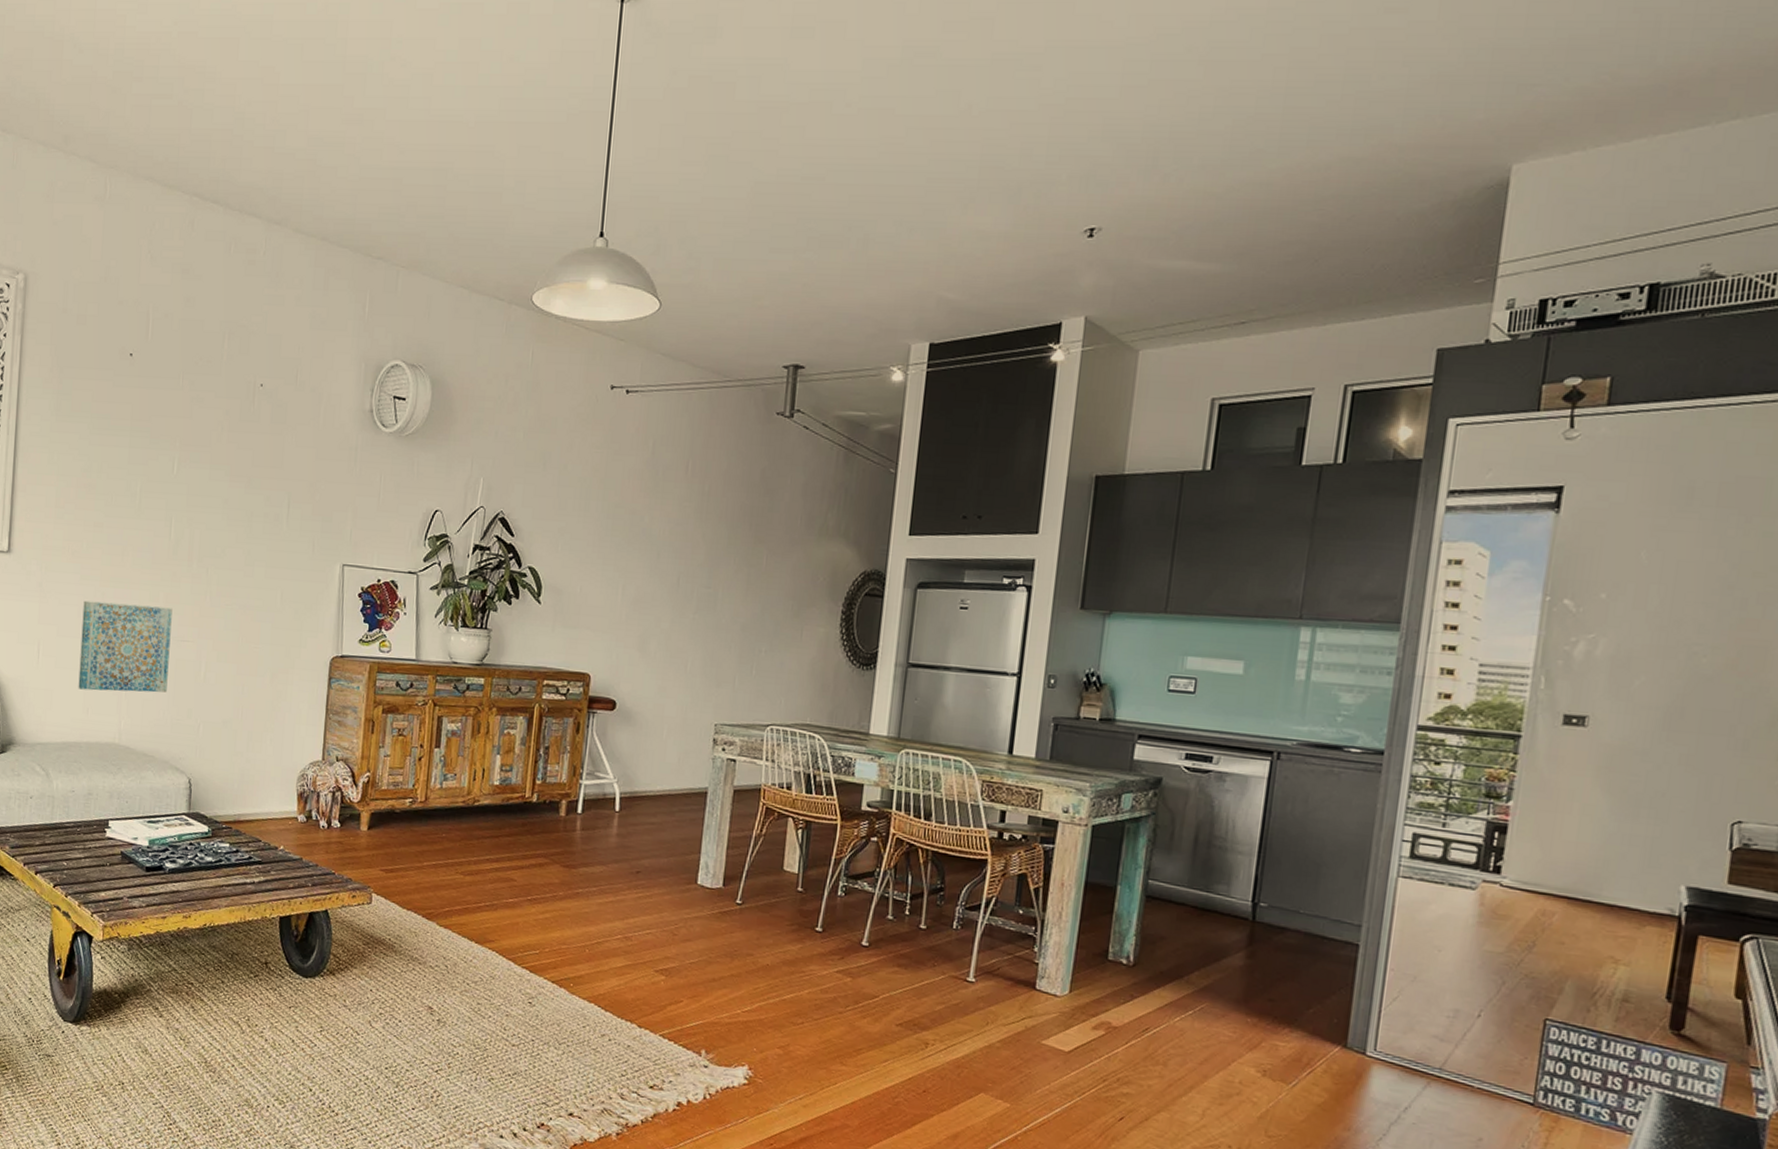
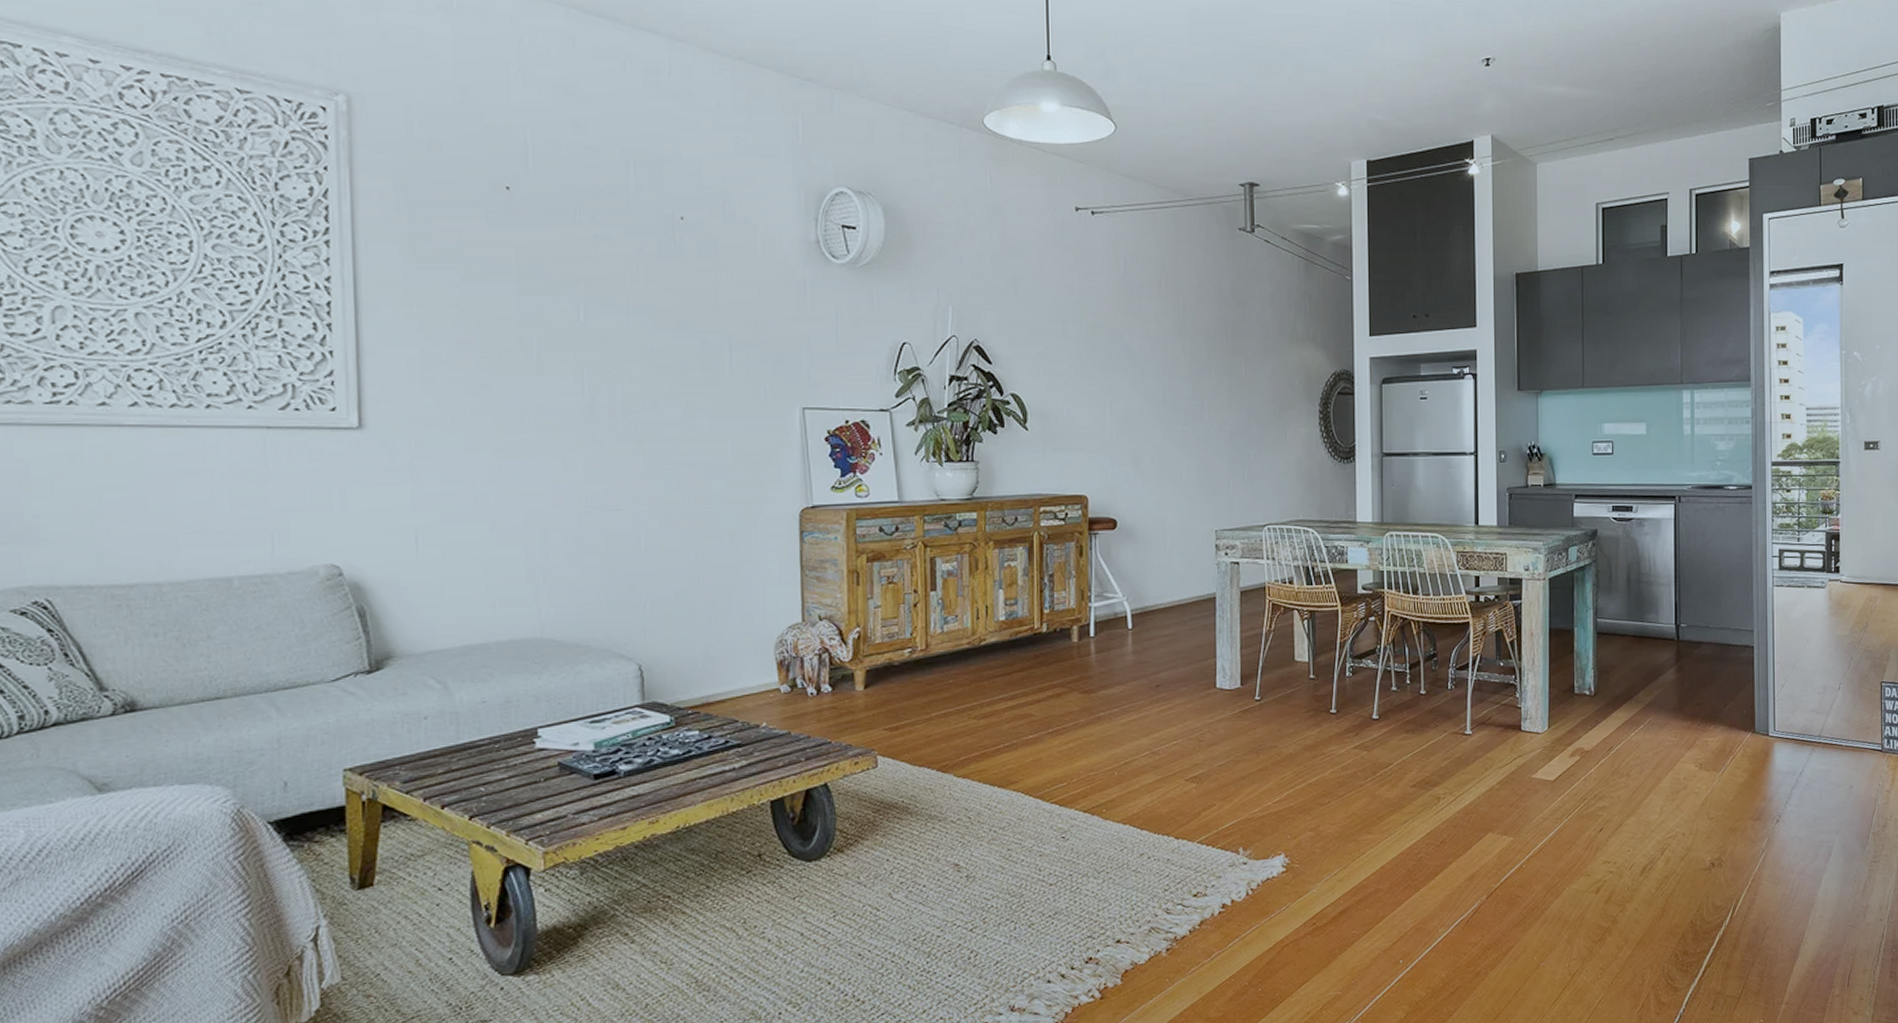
wall art: present [78,600,173,693] -> none [474,474,599,581]

